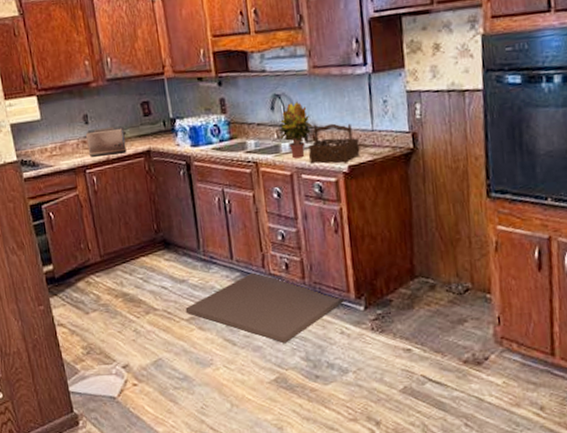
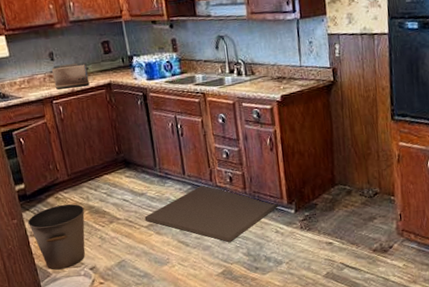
bucket: none [55,289,118,366] -> present [27,203,85,270]
potted plant: present [278,102,314,159] -> none [222,42,252,90]
decorative basket: present [308,123,361,164] -> none [247,60,291,94]

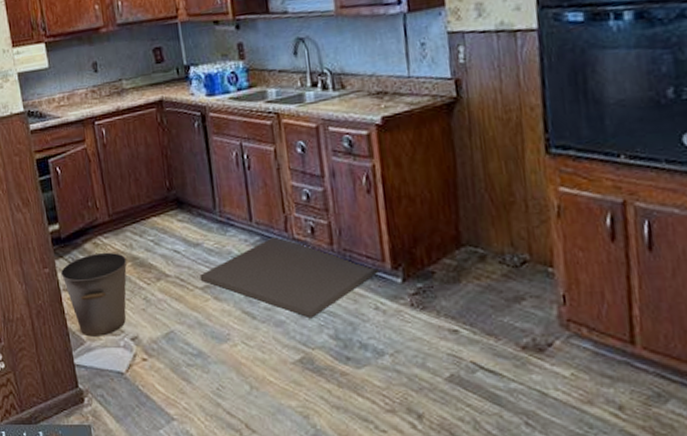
toaster: present [52,62,90,90] -> none [95,74,139,109]

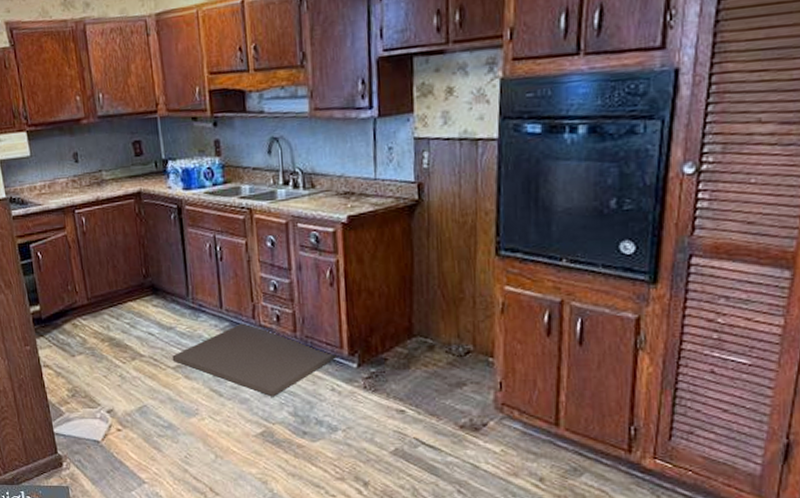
bucket: present [60,252,127,337] -> none [41,332,105,409]

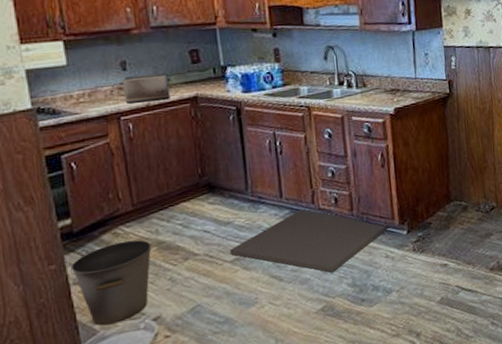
bucket: none [41,332,105,409] -> present [70,240,152,326]
toaster: none [76,166,118,198] -> present [123,73,172,105]

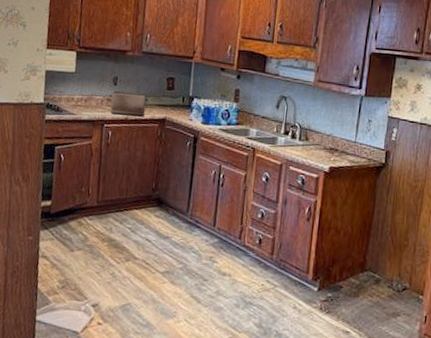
bucket: present [70,240,152,326] -> none [41,230,104,300]
door mat: present [229,208,392,273] -> none [162,241,305,309]

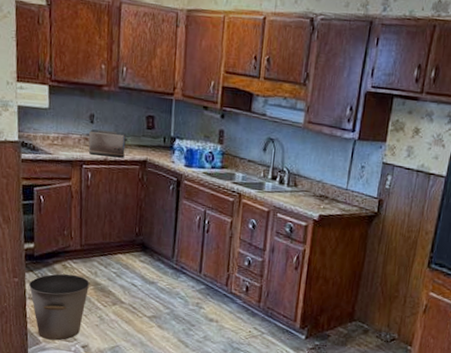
bucket: none [41,230,104,300] -> present [28,273,90,341]

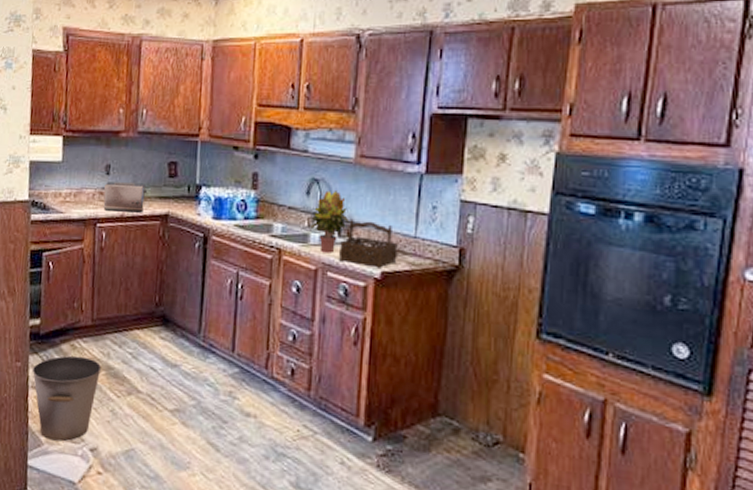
potted plant: none [265,148,297,199] -> present [310,190,349,253]
decorative basket: none [286,172,333,213] -> present [338,218,398,270]

